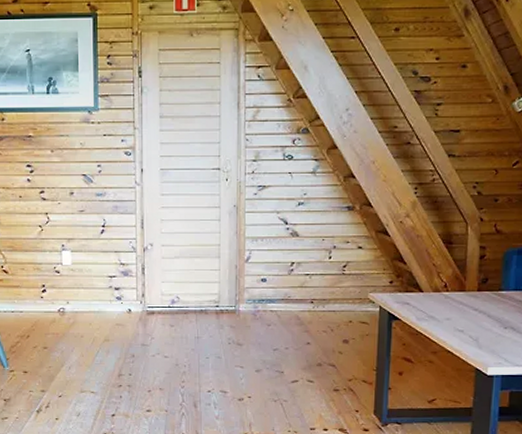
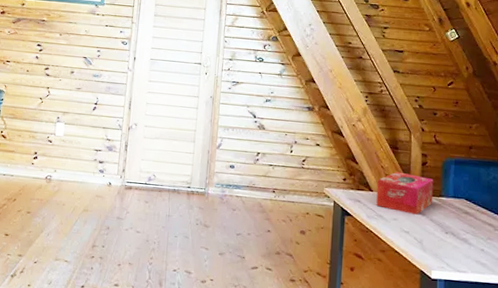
tissue box: none [427,268,493,312] -> present [376,171,434,215]

